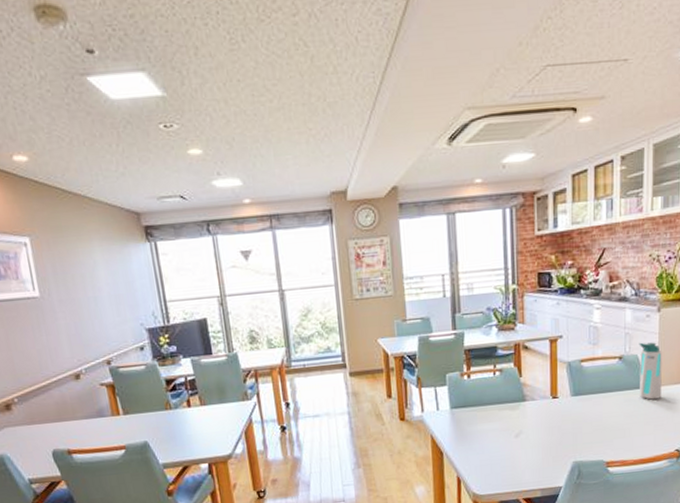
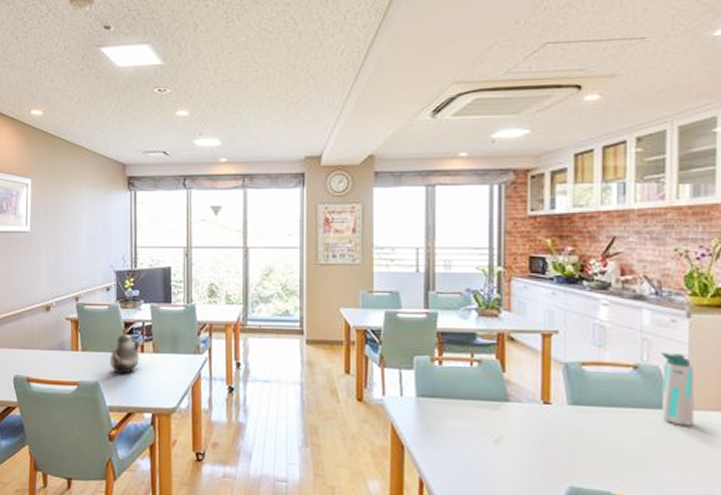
teapot: none [153,387,187,431] -> present [109,330,140,374]

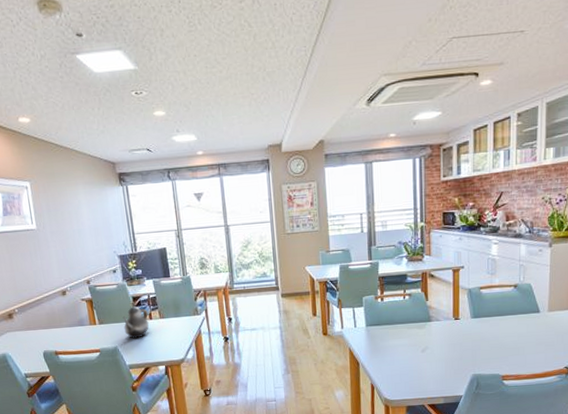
water bottle: present [661,351,694,426] -> none [532,273,553,323]

